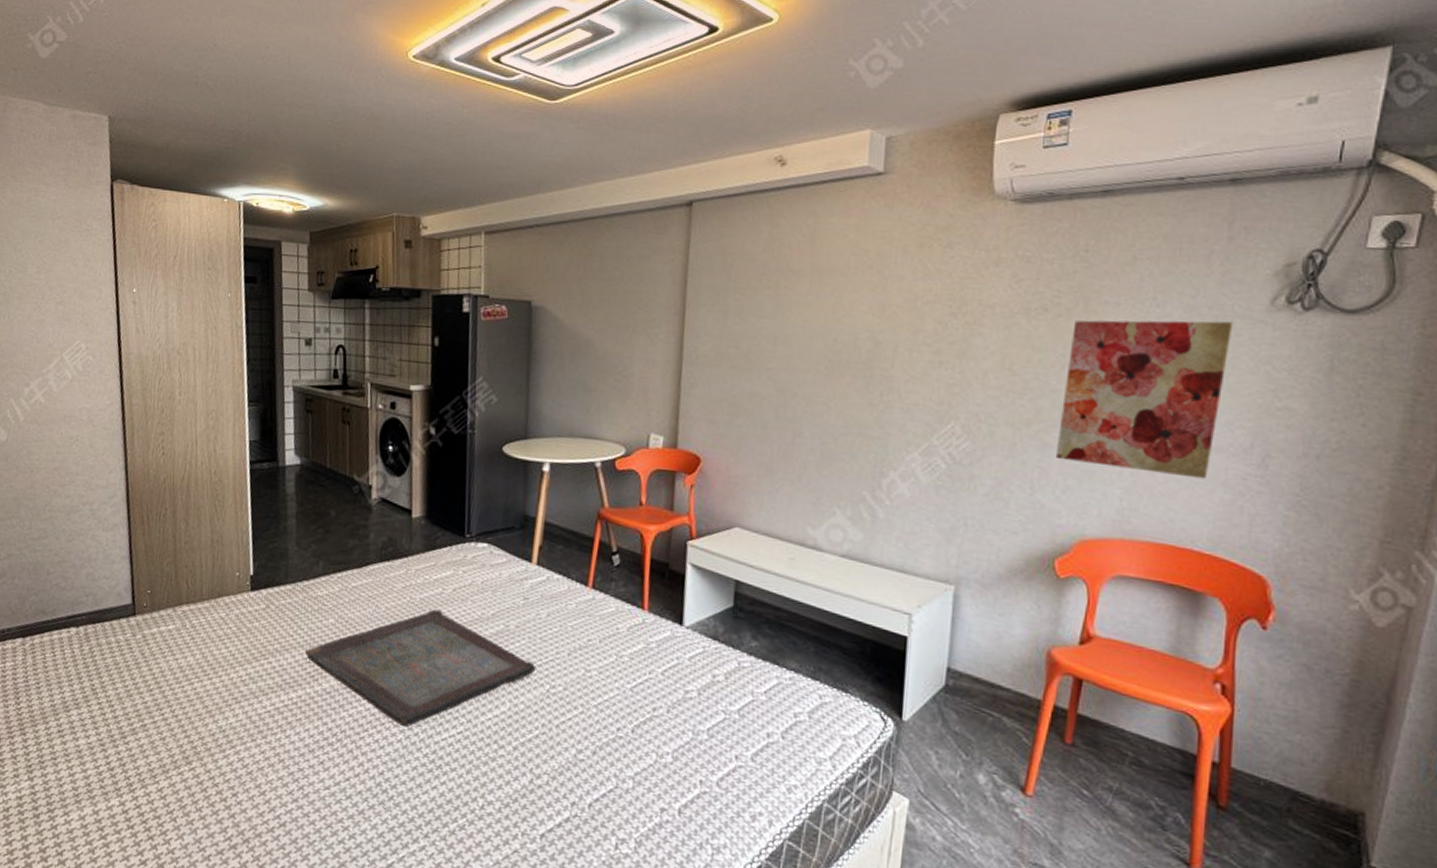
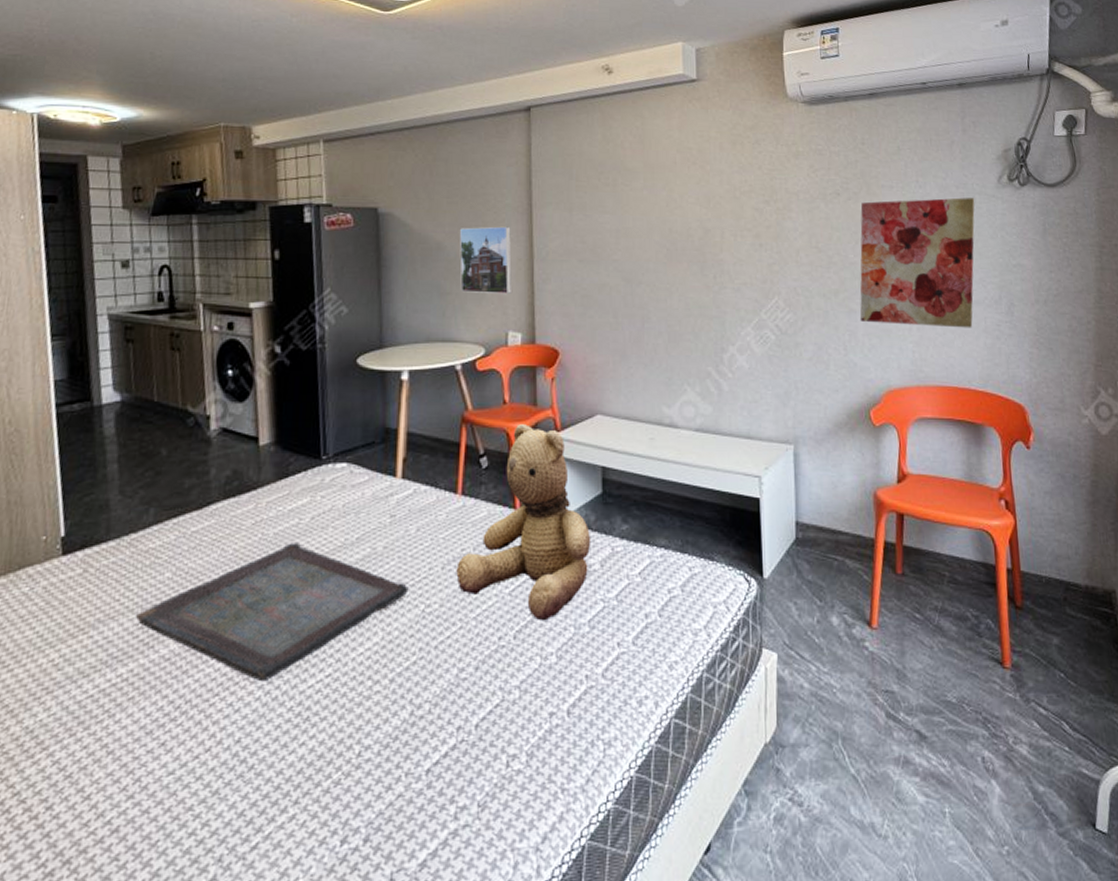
teddy bear: none [581,527,718,722] -> present [456,424,591,621]
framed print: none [606,325,662,397] -> present [459,226,512,295]

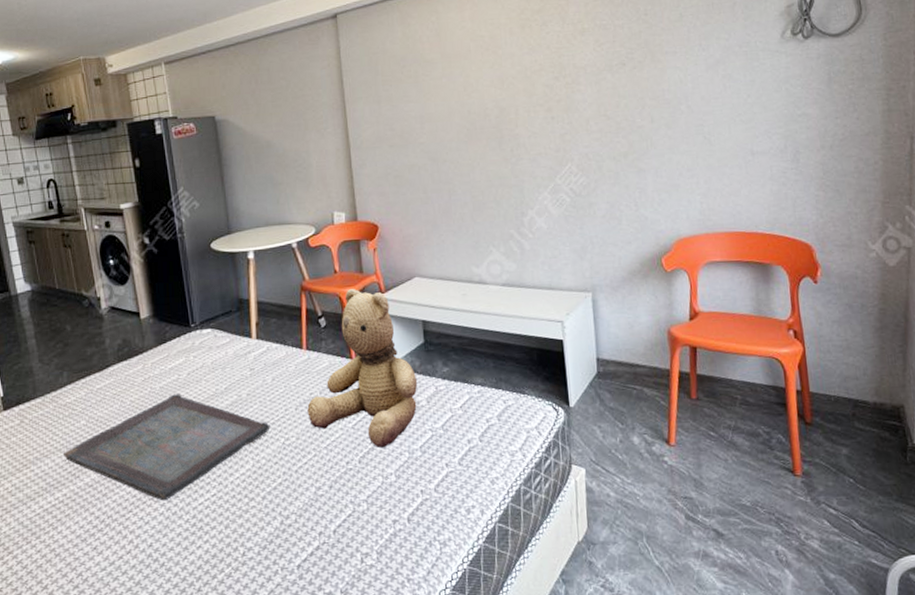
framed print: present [459,226,512,295] -> none [284,122,333,182]
wall art: present [859,197,975,328] -> none [646,55,759,180]

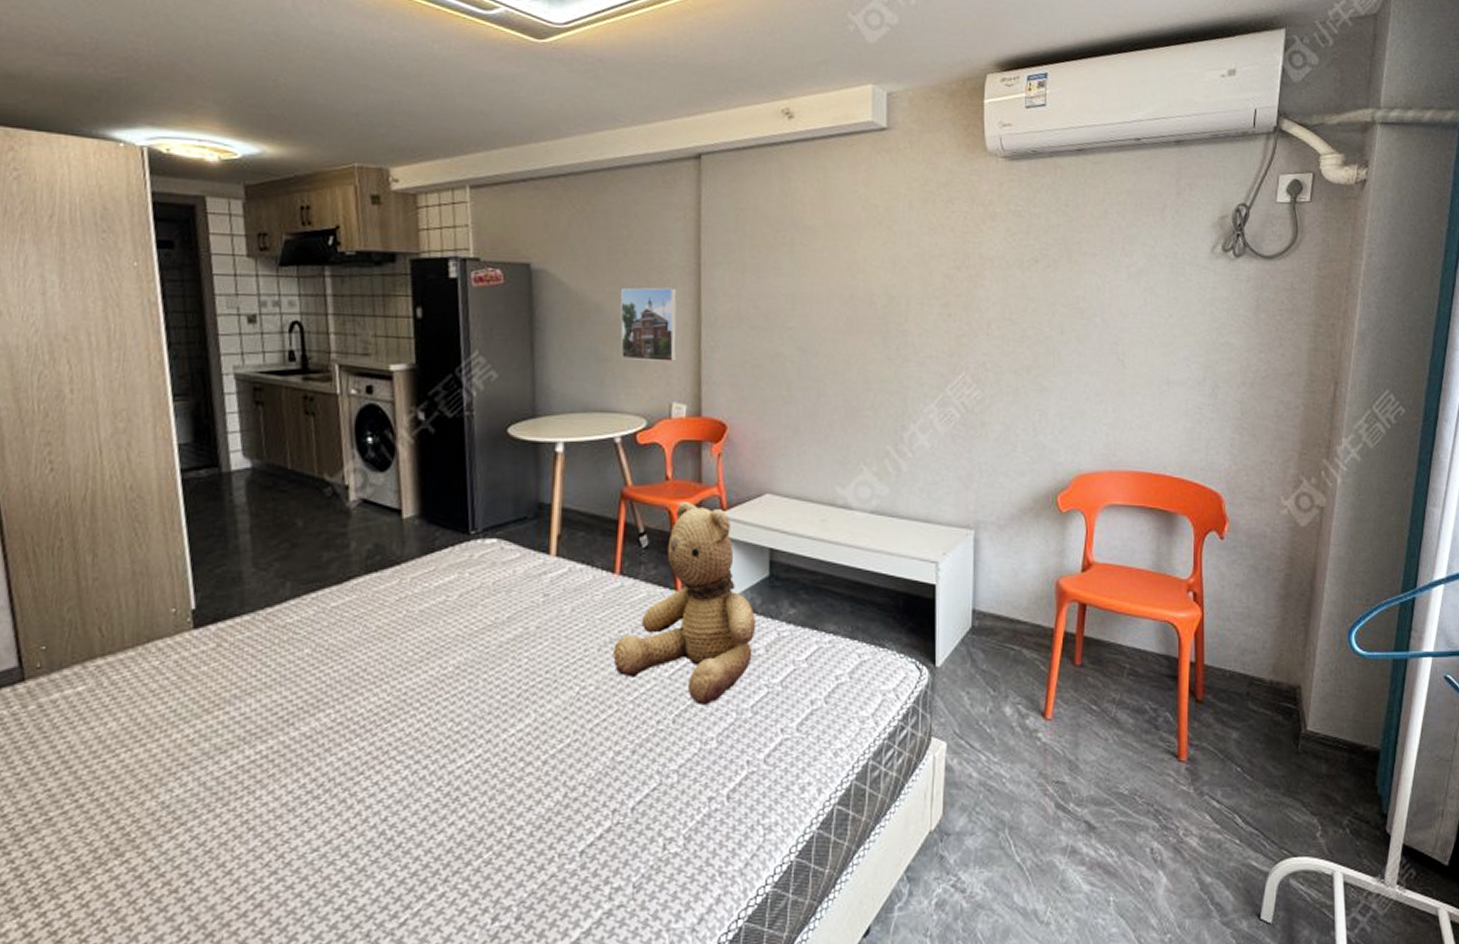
serving tray: present [62,394,270,501] -> none [273,621,563,762]
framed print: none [284,122,333,182] -> present [620,287,677,363]

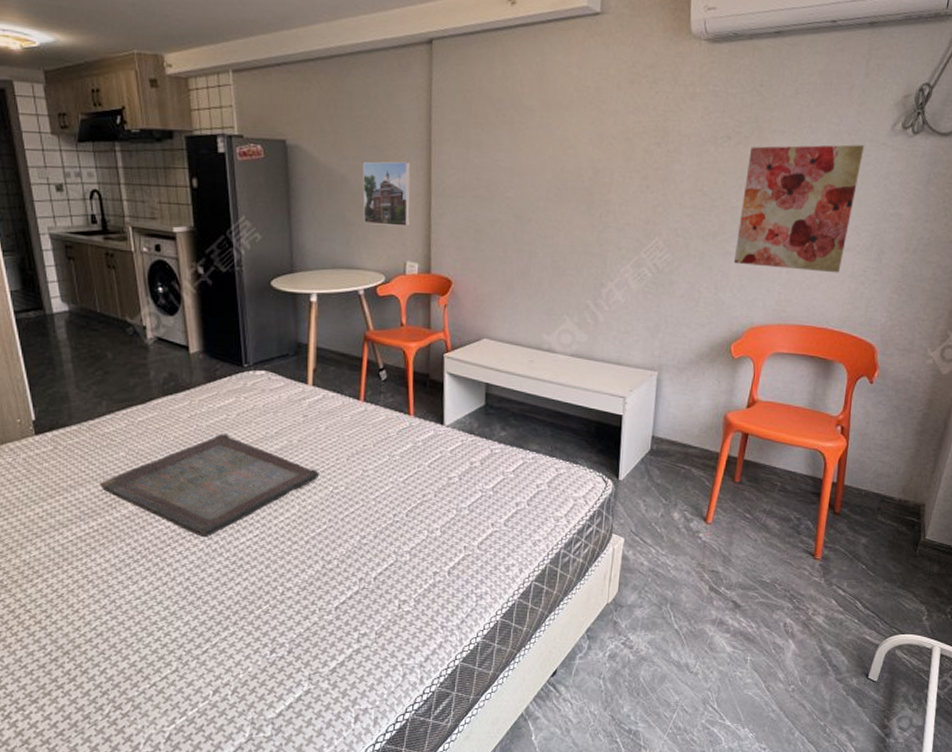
serving tray: none [273,621,563,762] -> present [99,434,320,538]
teddy bear: present [613,502,757,706] -> none [359,344,474,504]
wall art: none [1052,268,1185,411] -> present [733,144,865,273]

